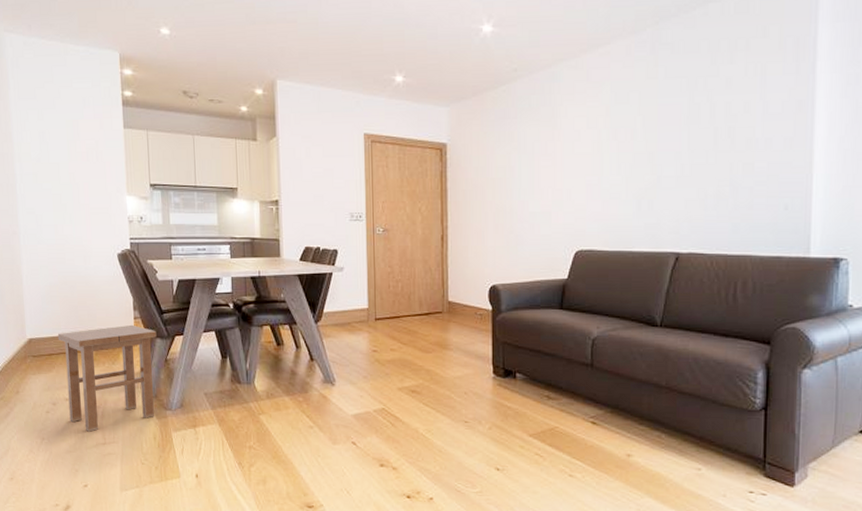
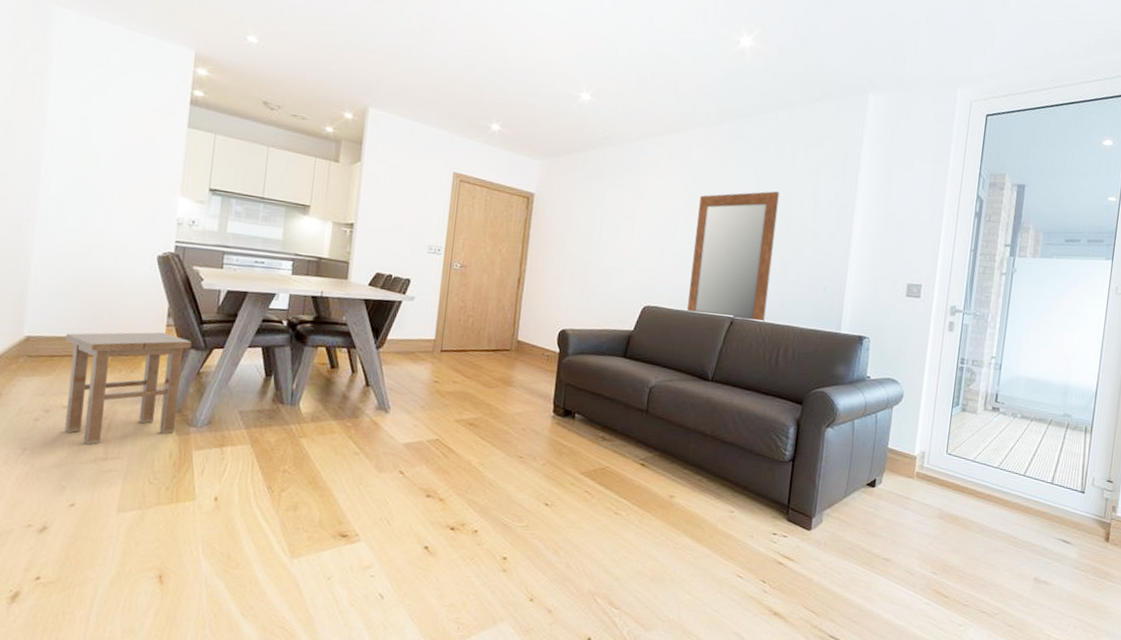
mirror: none [625,100,719,254] -> present [687,191,780,322]

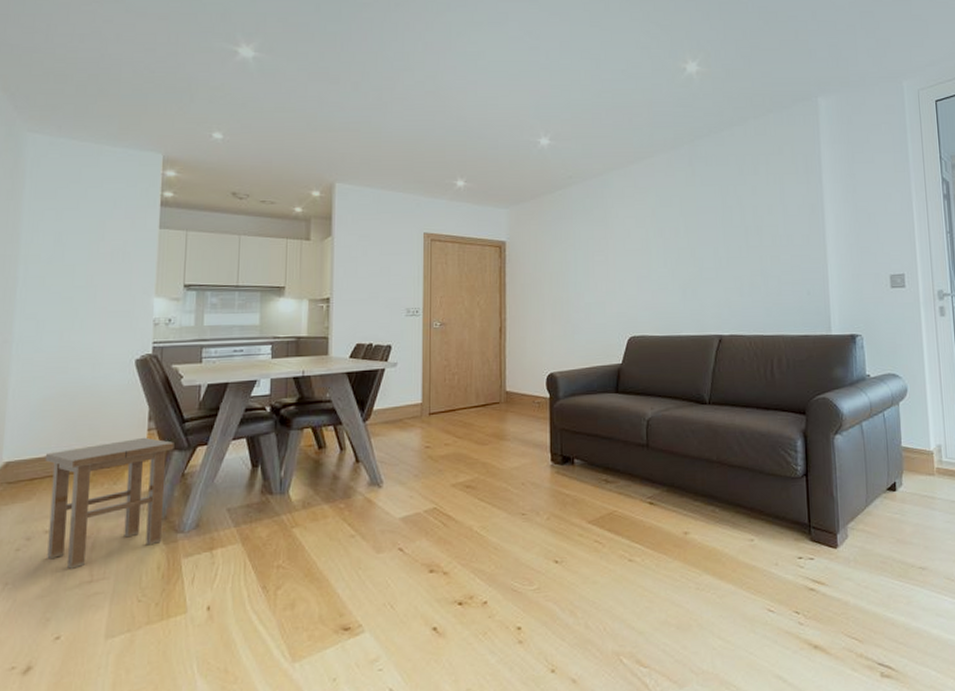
mirror: present [687,191,780,322] -> none [670,204,753,335]

